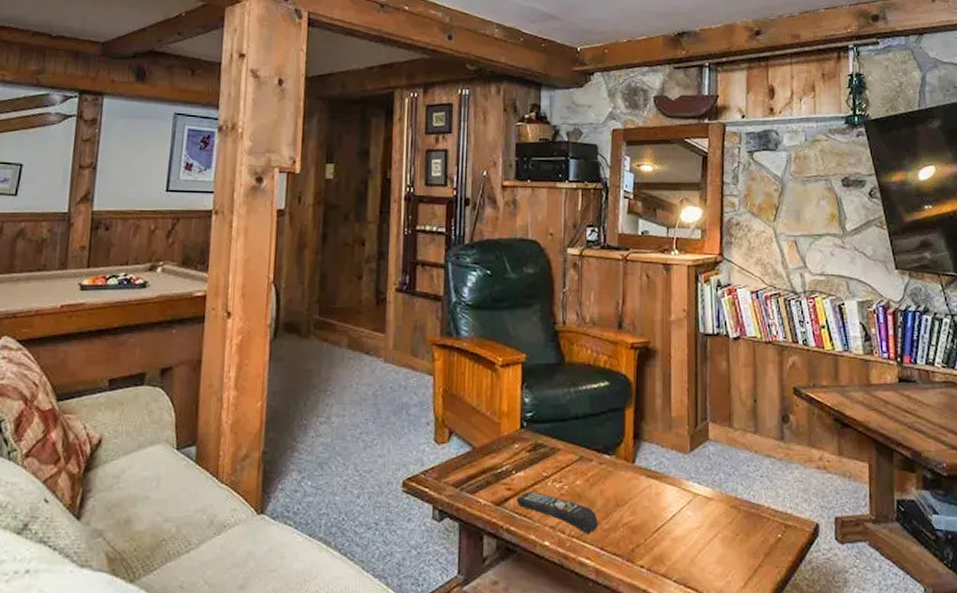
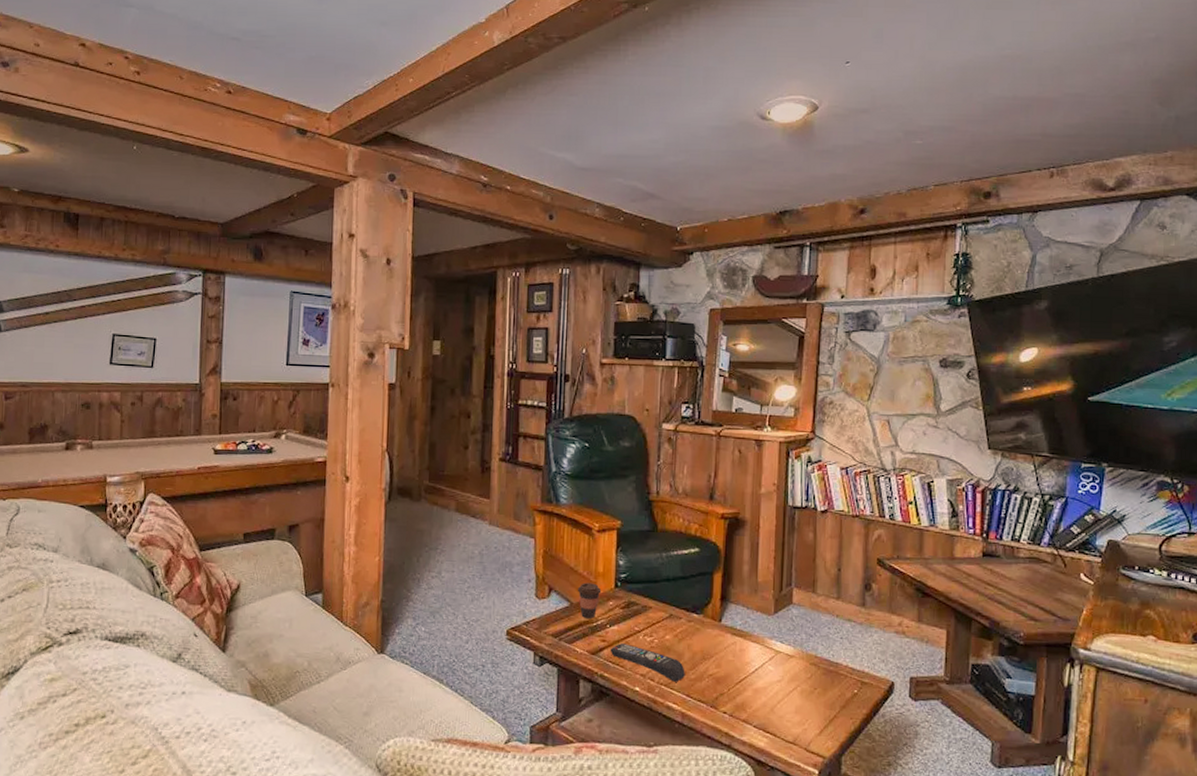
coffee cup: none [479,424,506,464] -> present [577,582,602,618]

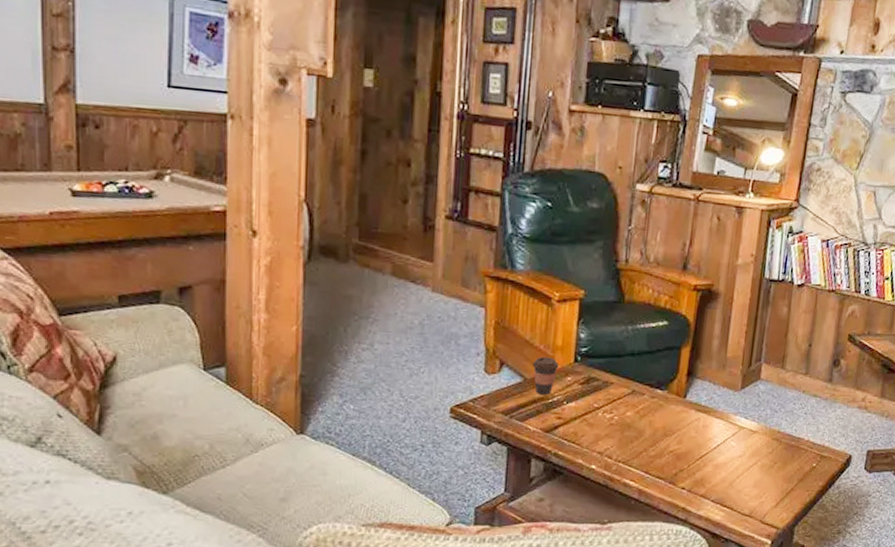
remote control: present [610,643,685,682] -> none [565,421,645,459]

